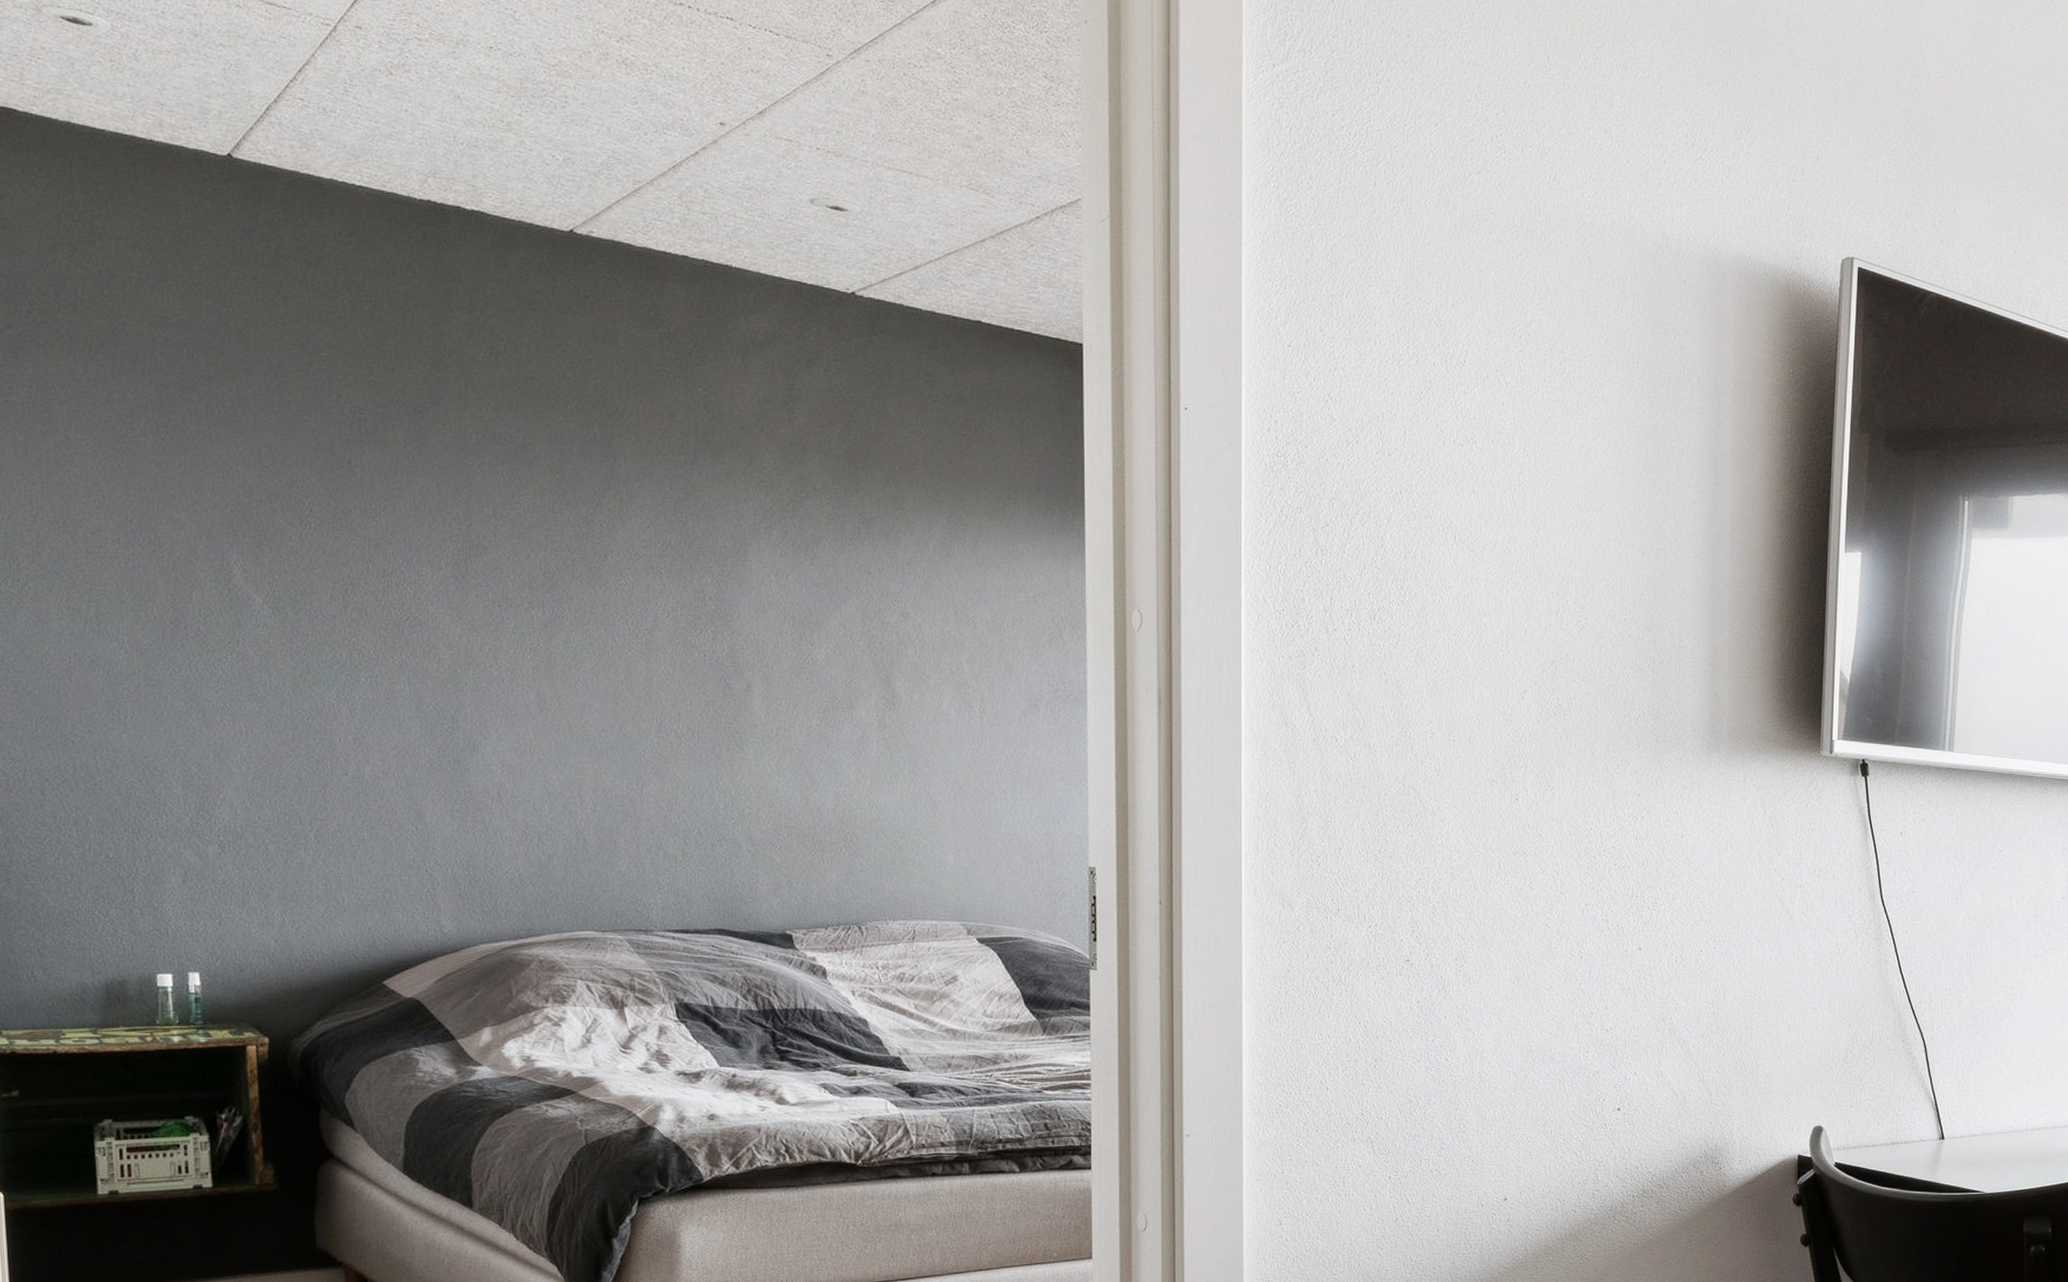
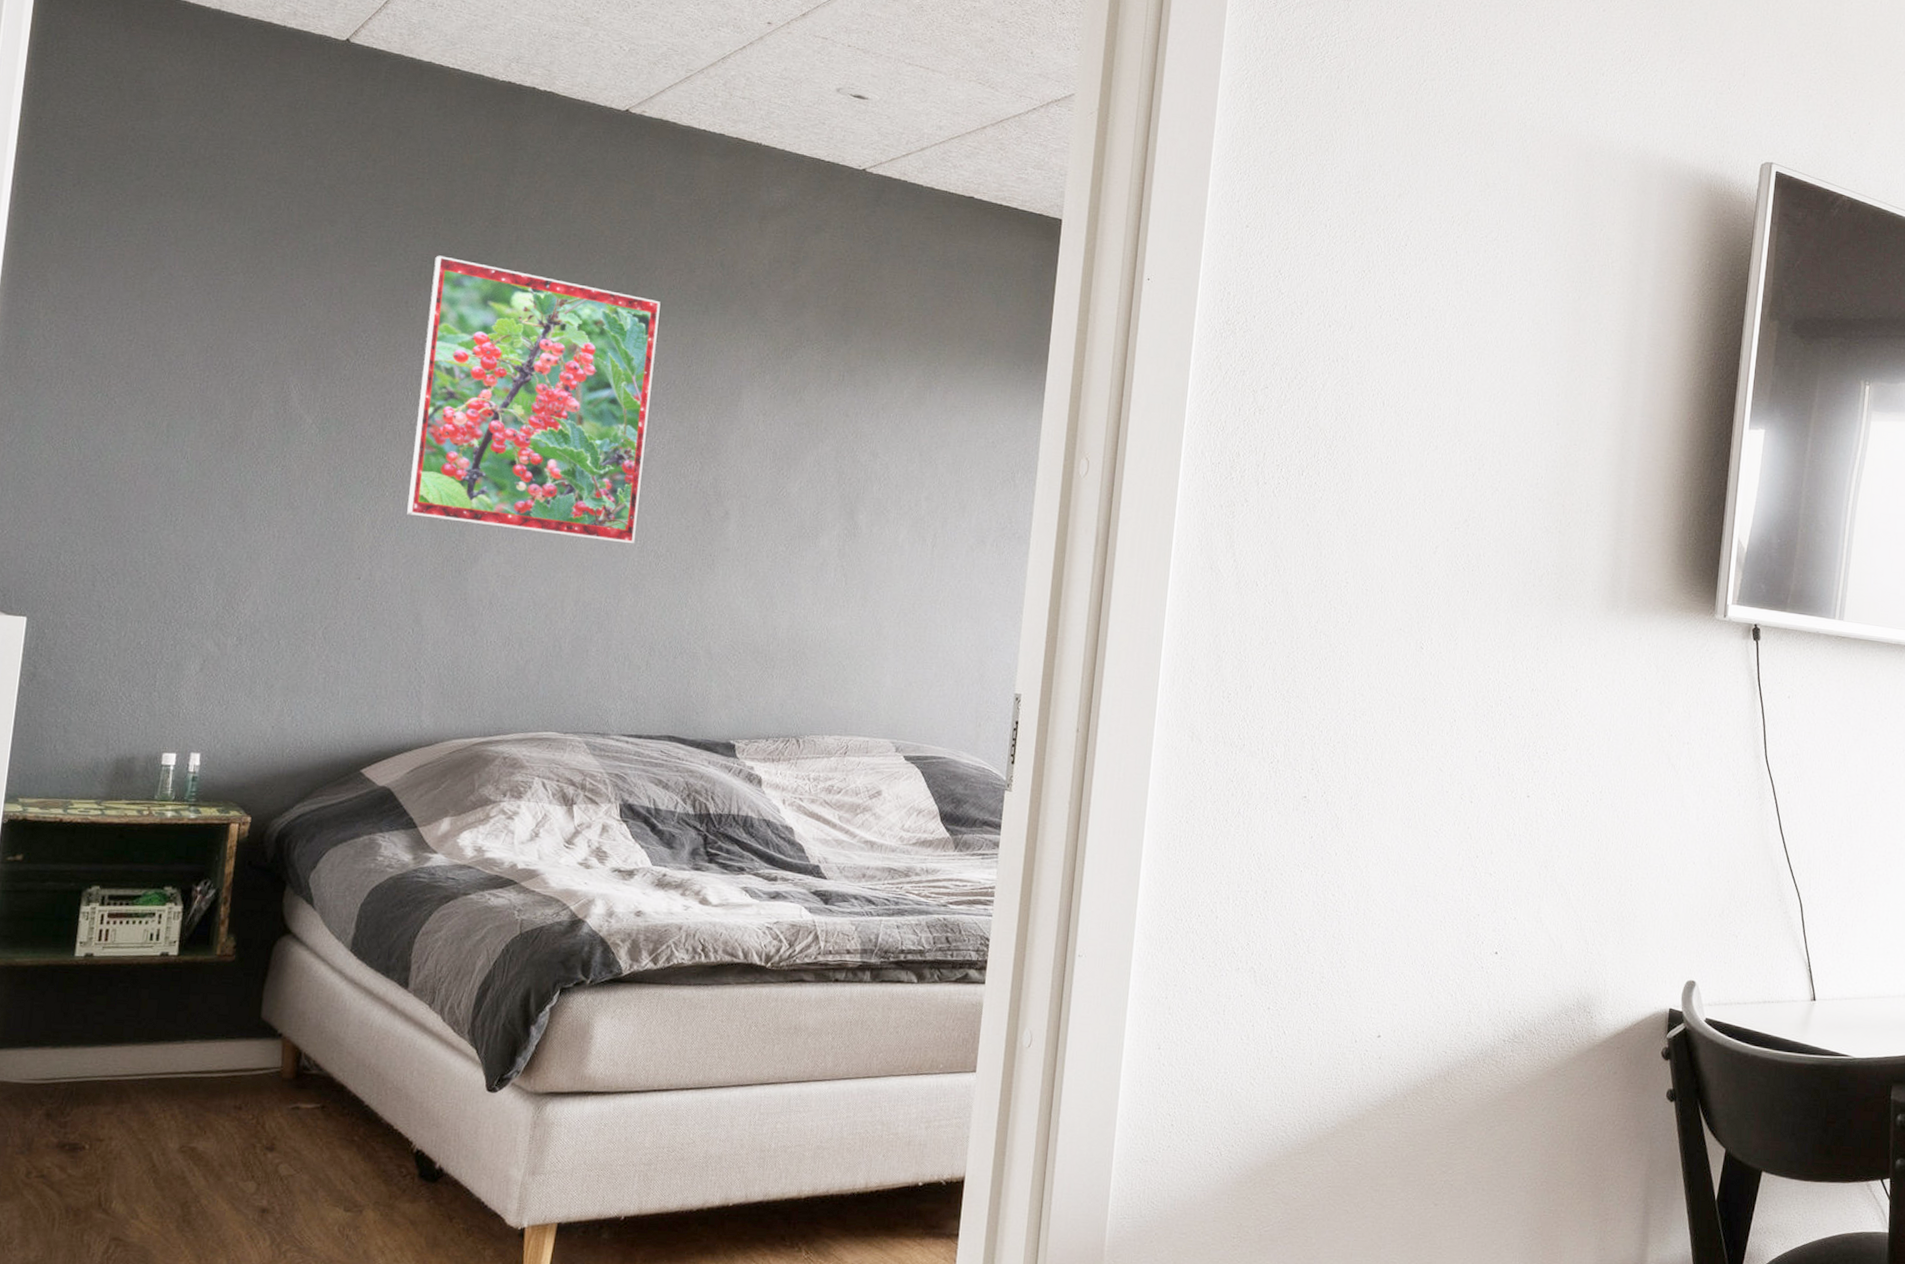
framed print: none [374,406,650,724] -> present [407,255,661,544]

